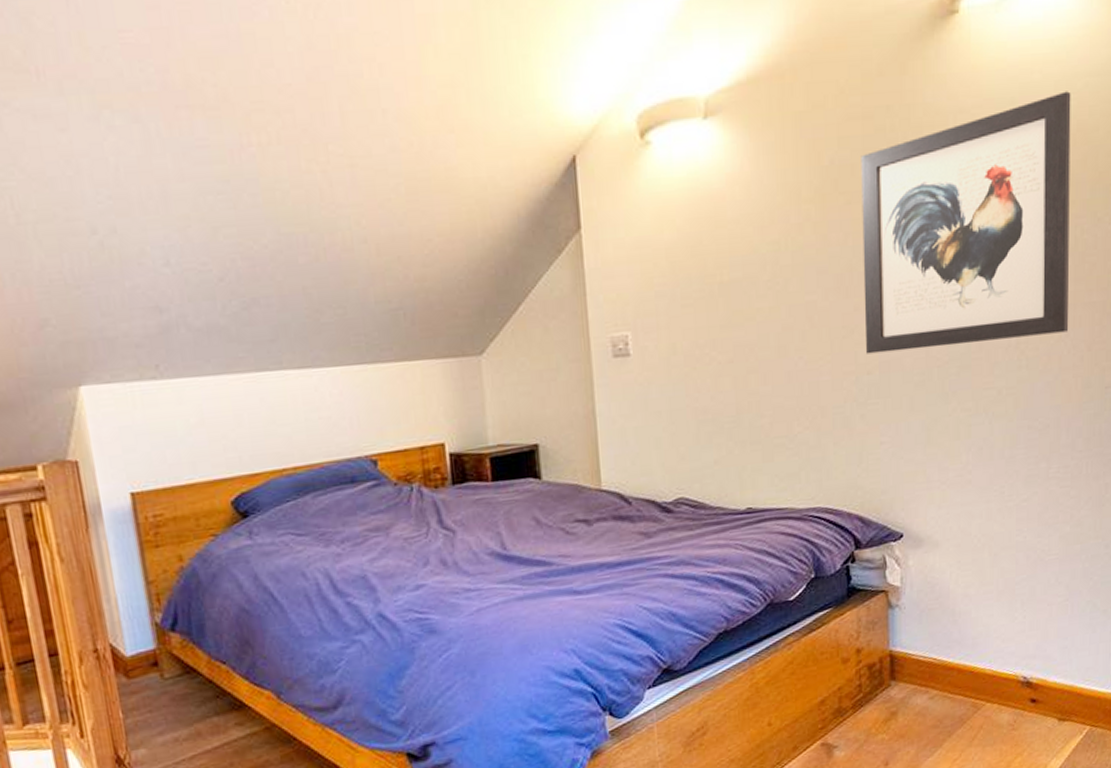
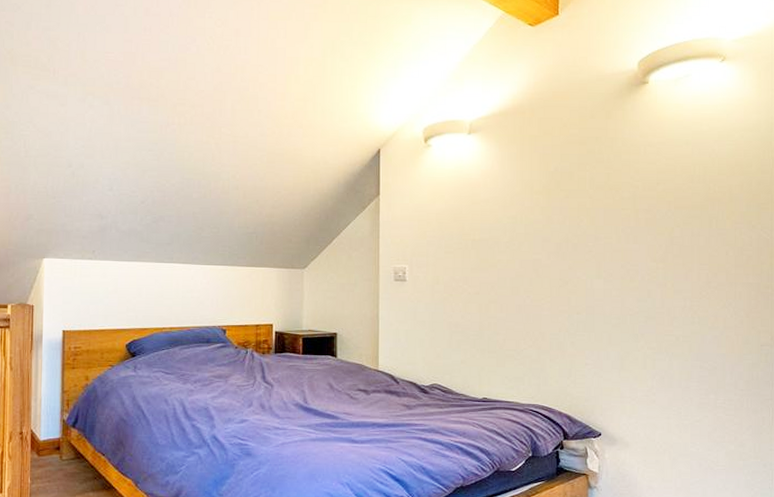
wall art: present [861,91,1071,354] -> none [576,139,731,302]

